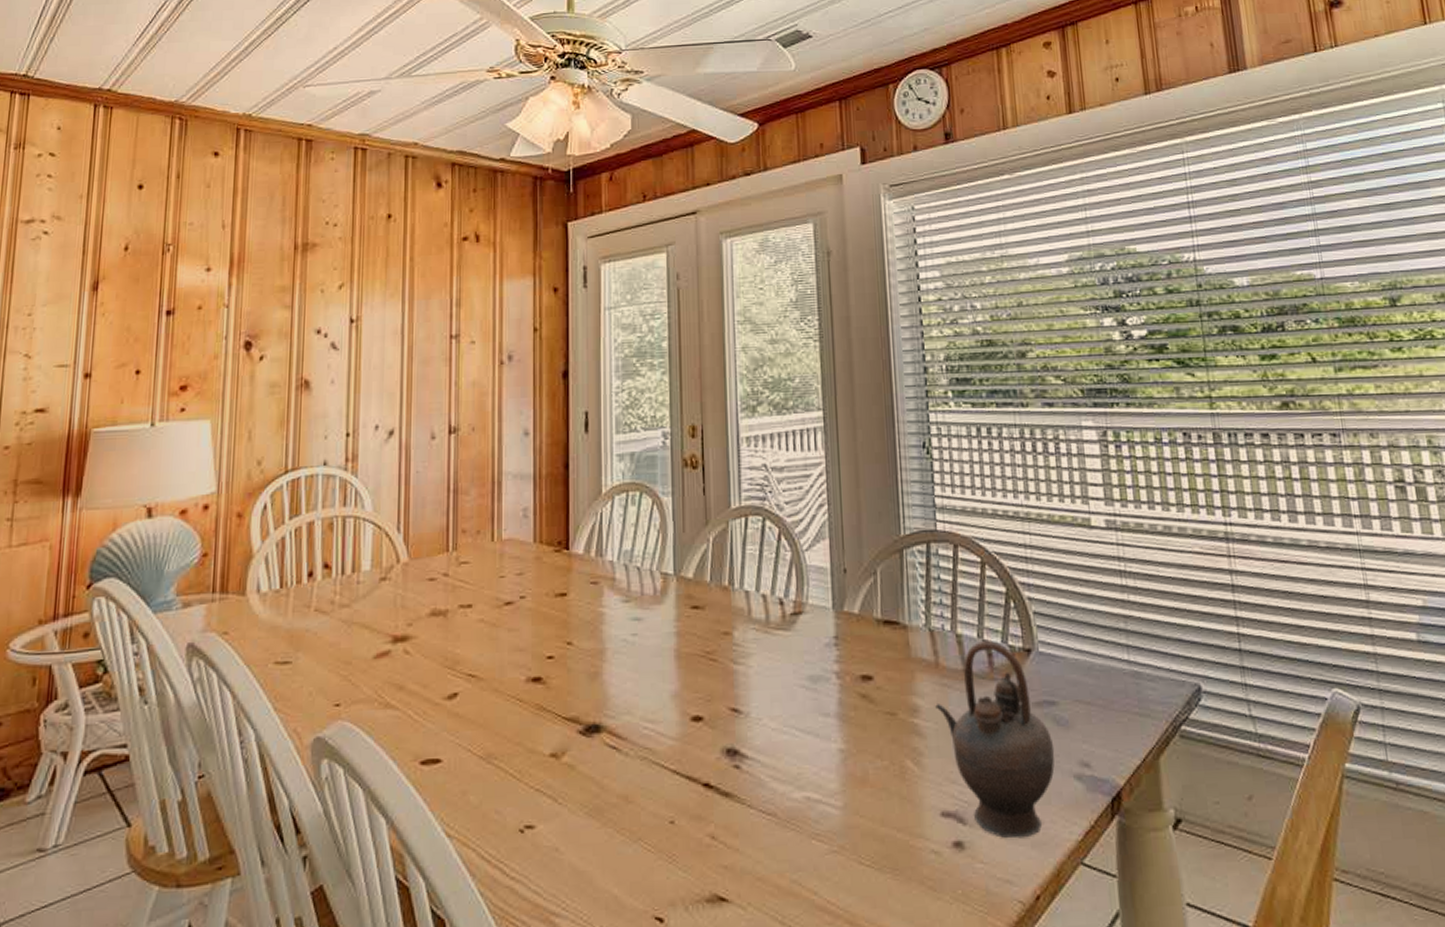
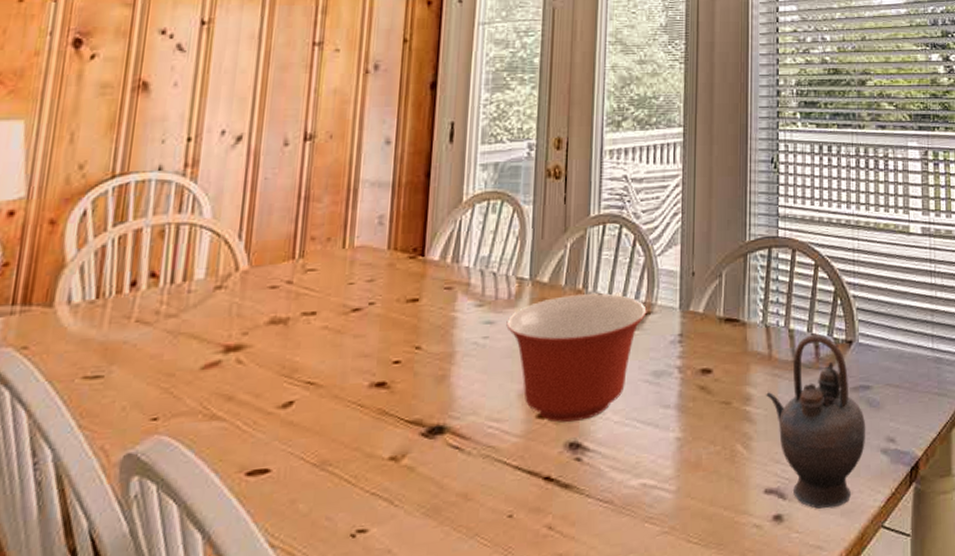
mixing bowl: none [654,591,798,727] -> present [506,293,647,422]

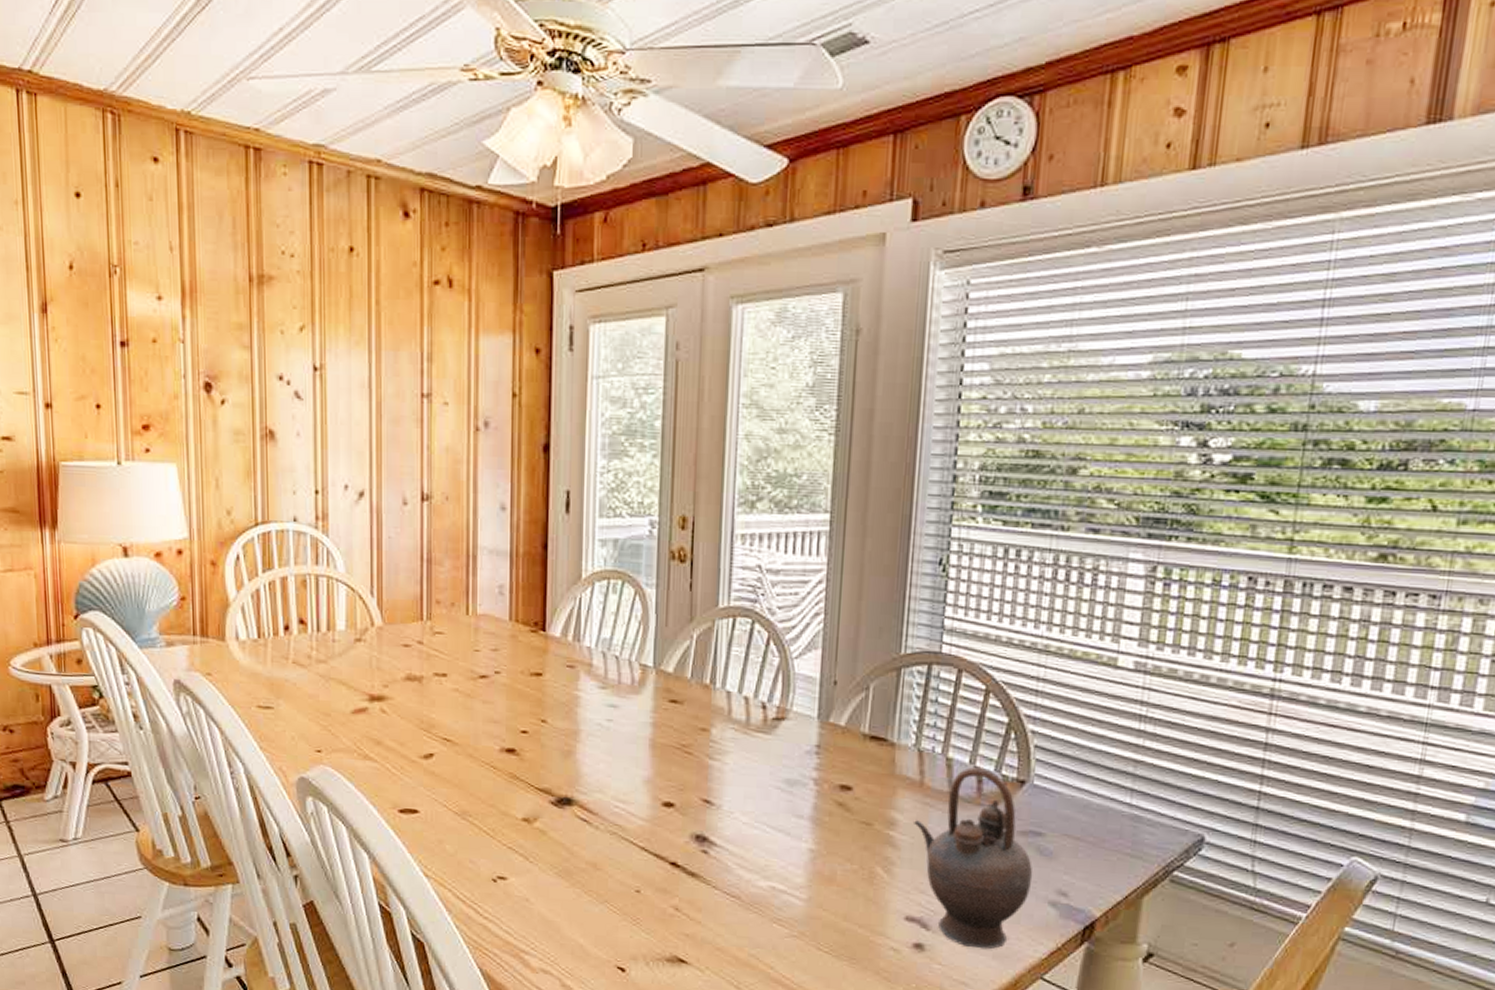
mixing bowl: present [506,293,647,422] -> none [630,689,781,816]

